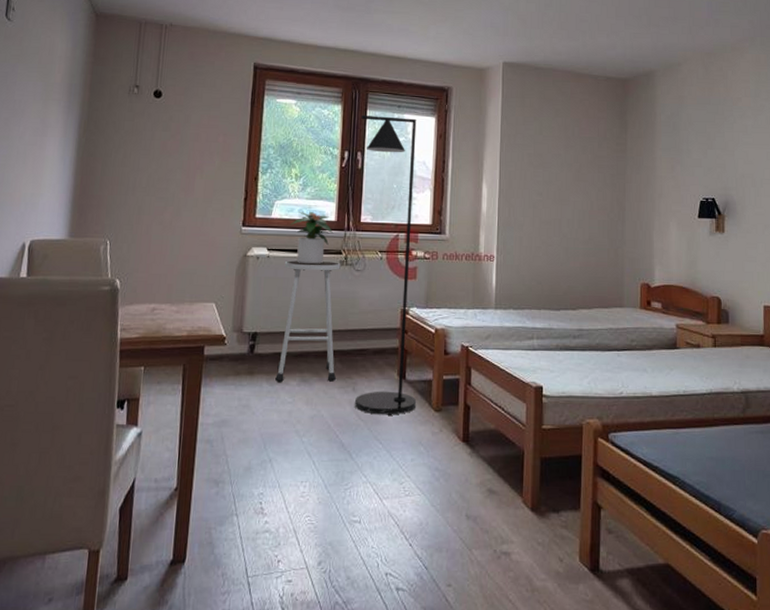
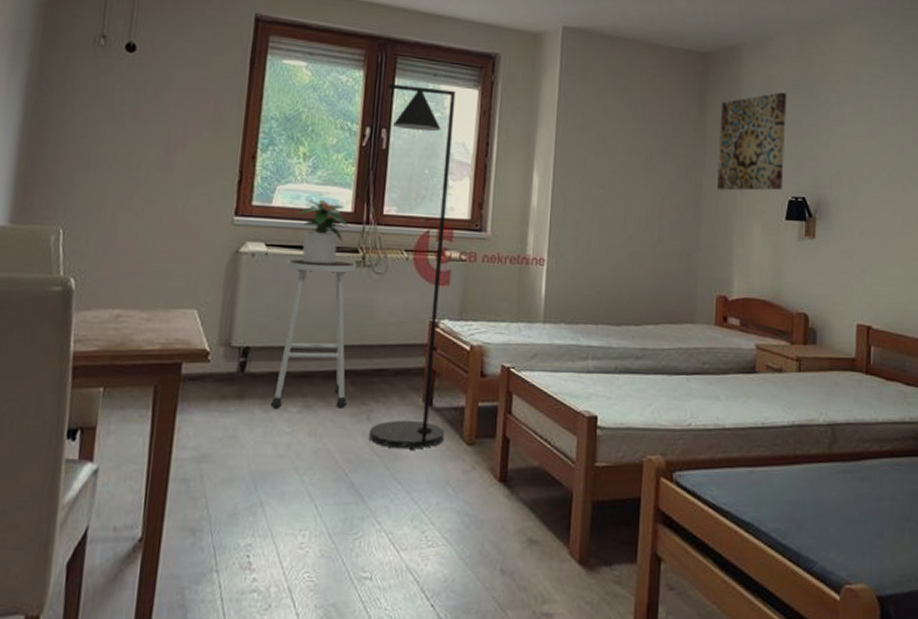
wall art: none [638,110,696,195] -> present [717,92,787,191]

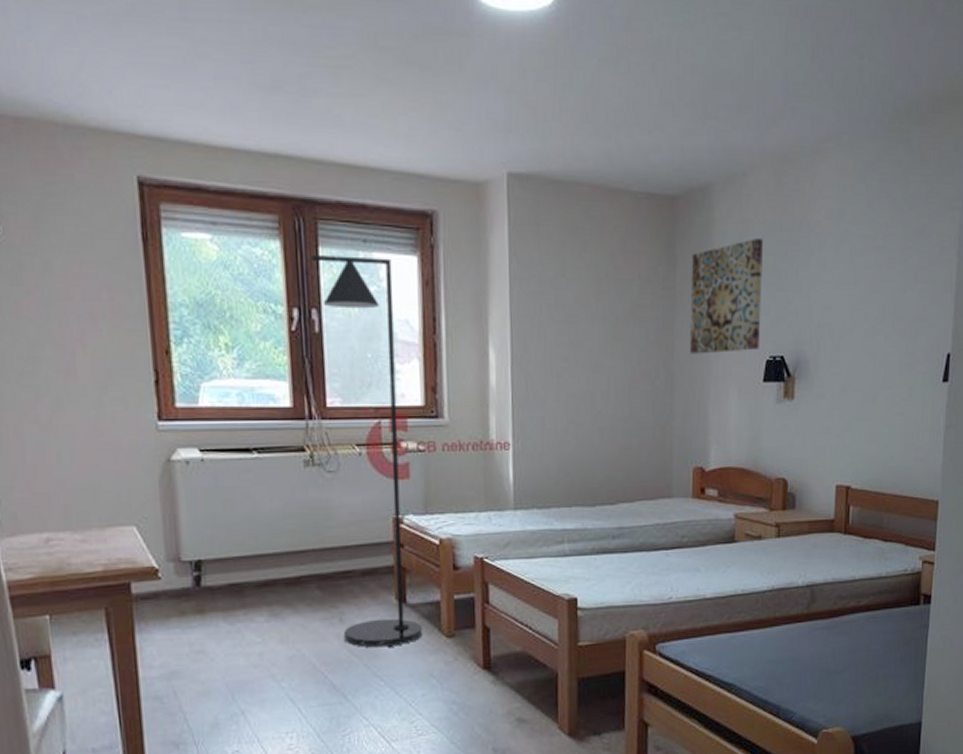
stool: present [271,259,357,409] -> none [226,462,316,621]
potted plant: present [295,199,348,265] -> none [228,395,289,468]

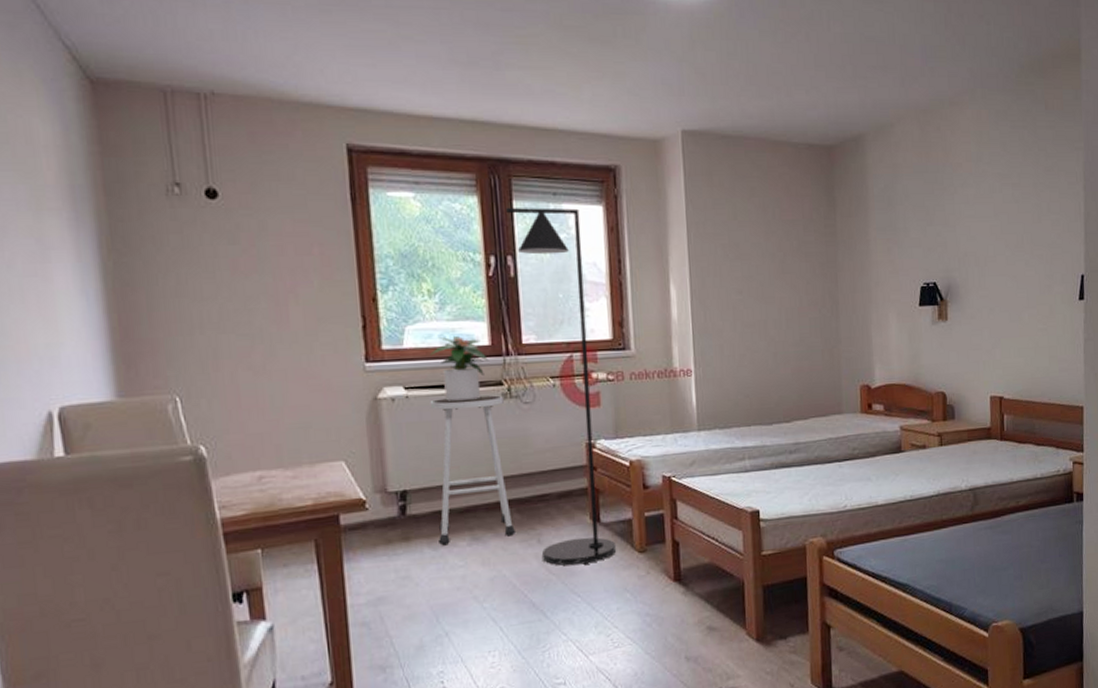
stool: none [226,462,316,621] -> present [429,395,515,546]
potted plant: none [228,395,289,468] -> present [430,335,488,402]
wall art: present [690,238,764,354] -> none [849,180,914,284]

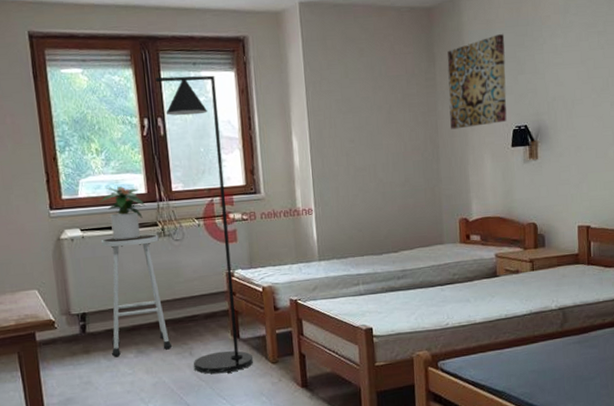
wall art: none [849,180,914,284] -> present [447,34,507,130]

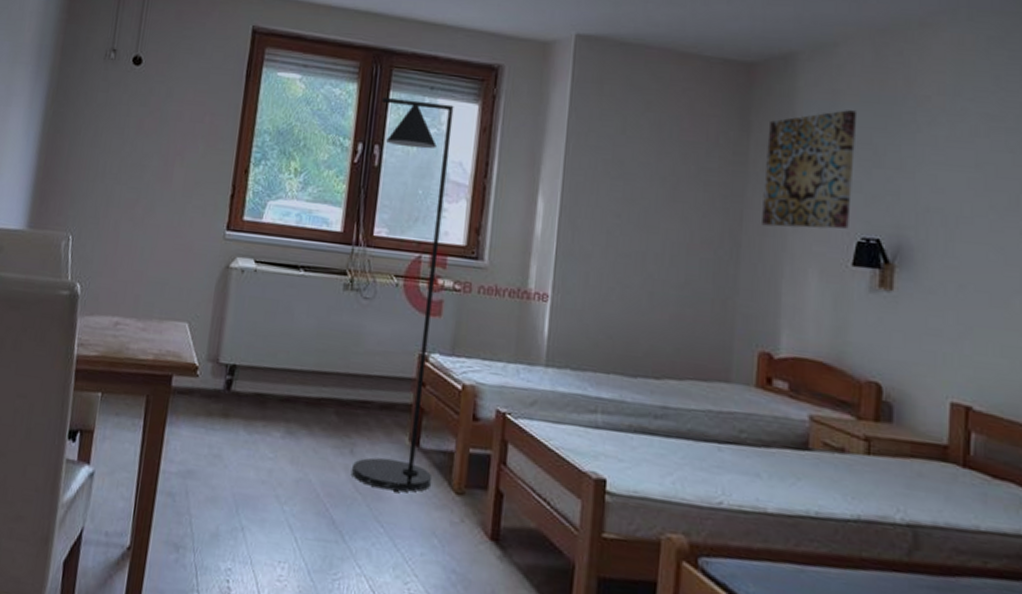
potted plant: present [100,185,145,241] -> none [285,216,337,286]
stool: present [100,234,172,357] -> none [254,278,345,439]

